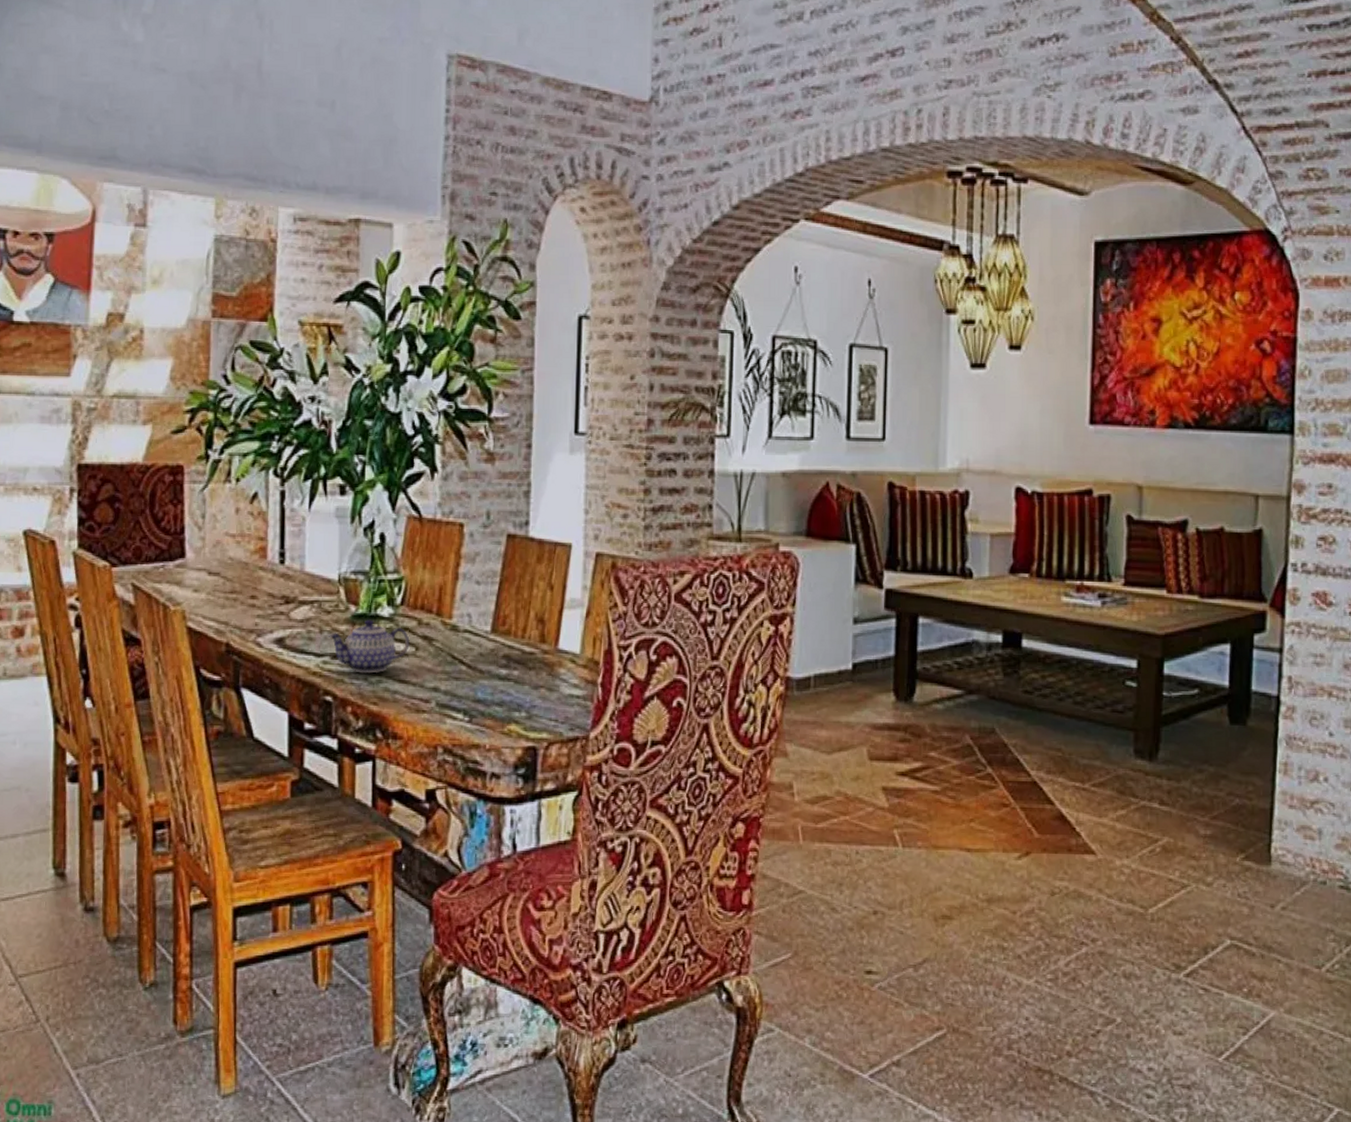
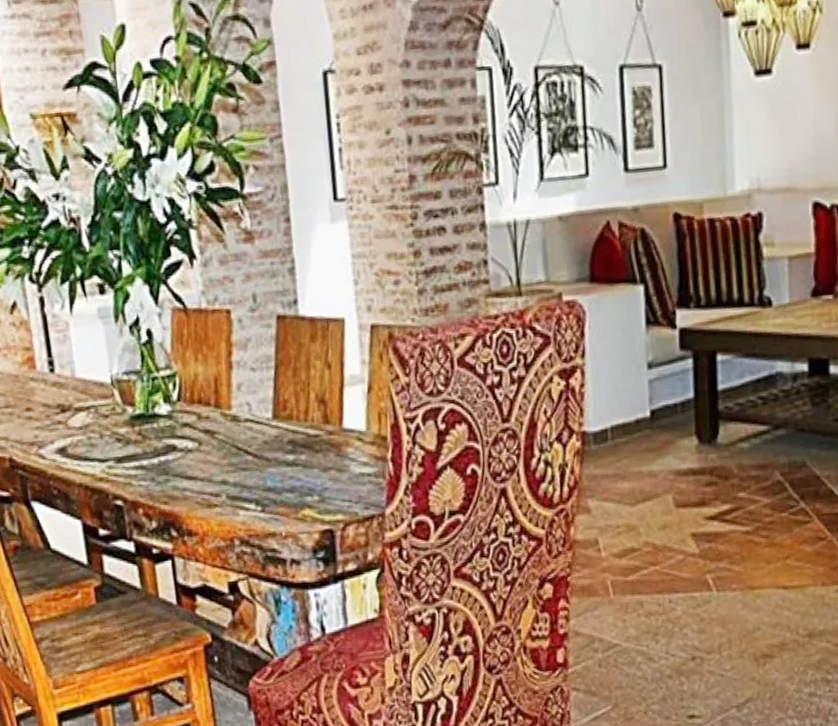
teapot: present [328,619,410,674] -> none [109,419,192,474]

